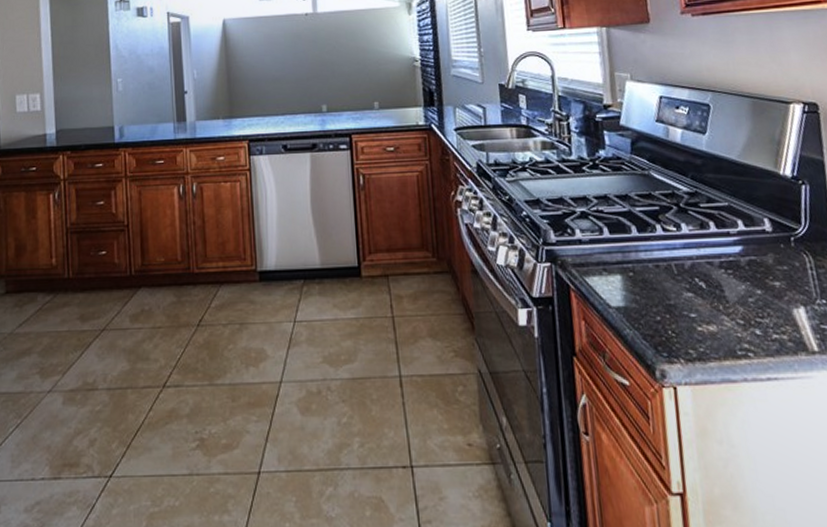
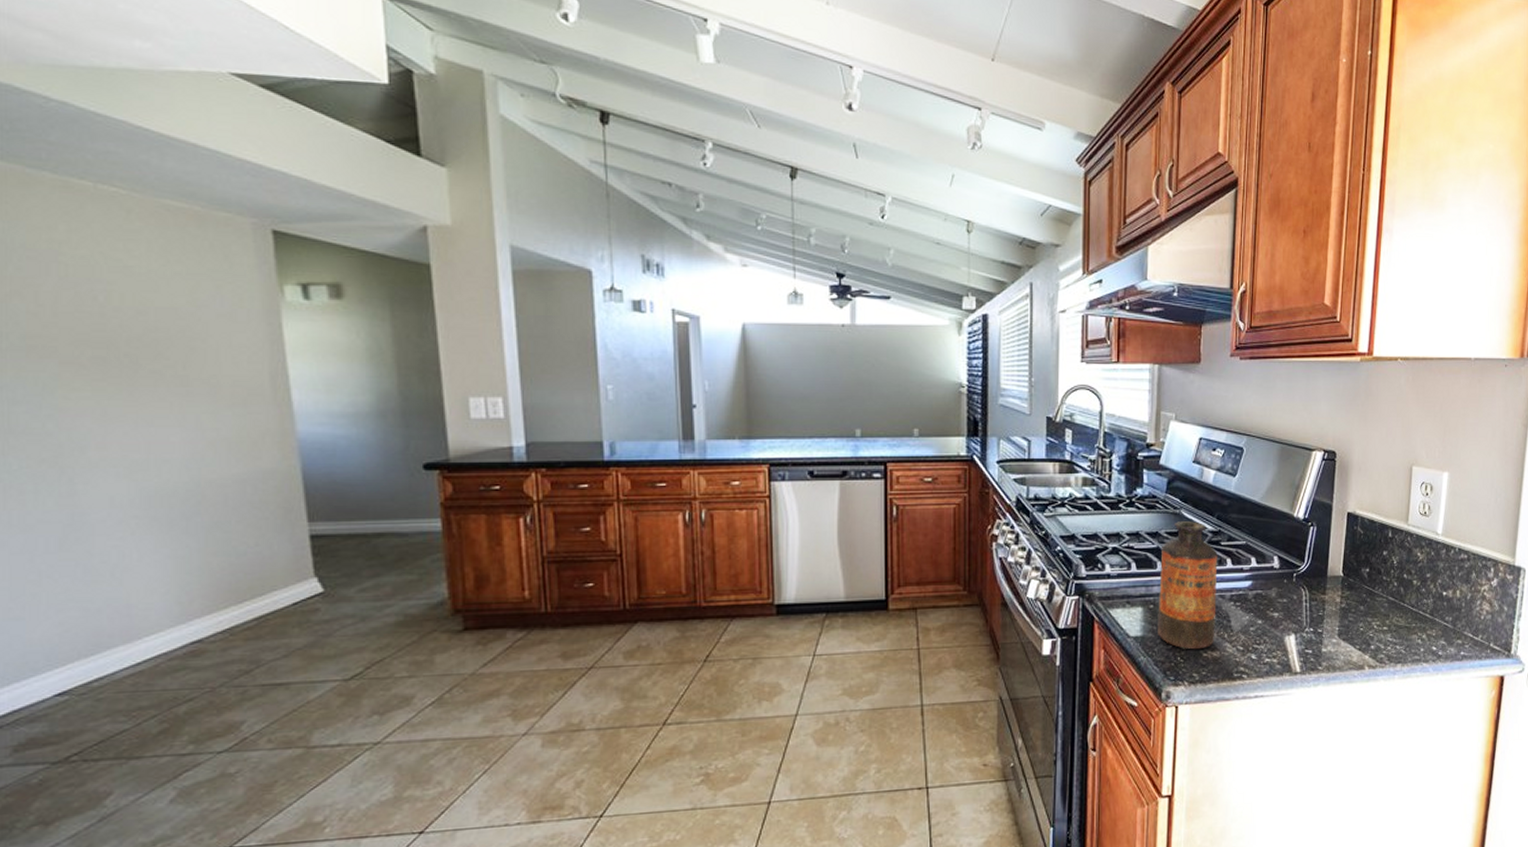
bottle: none [633,182,708,323] -> present [1158,521,1218,650]

